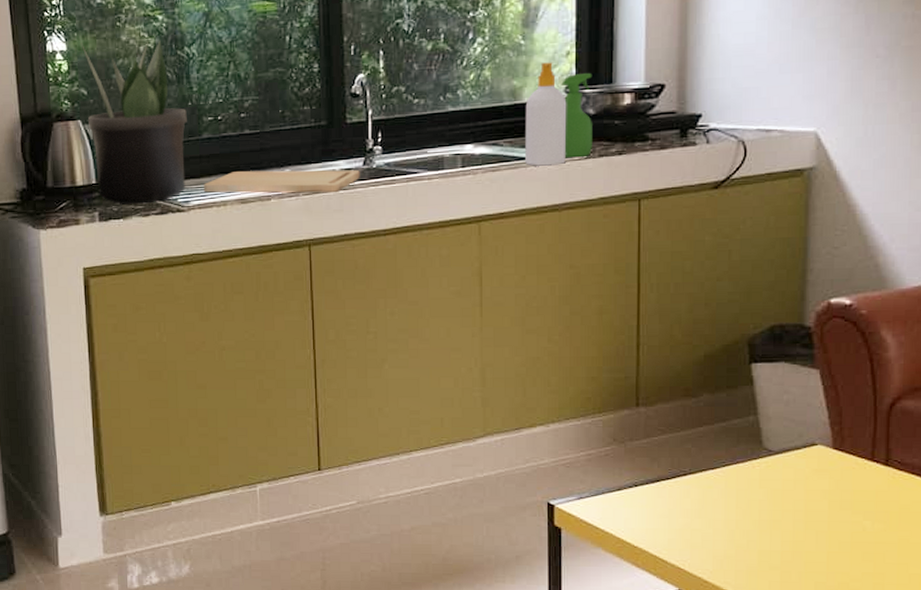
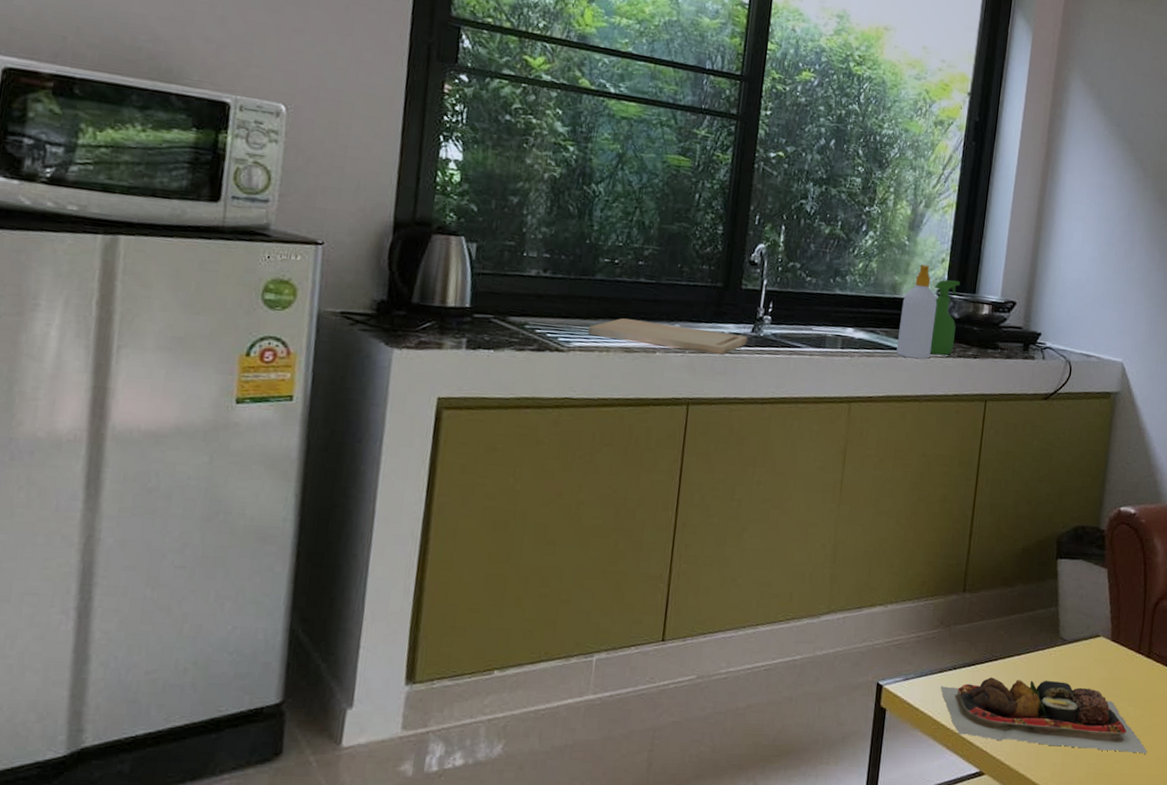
planter: present [80,40,187,203] -> none [471,156,584,337]
food tray: none [621,493,895,572] -> present [940,677,1148,754]

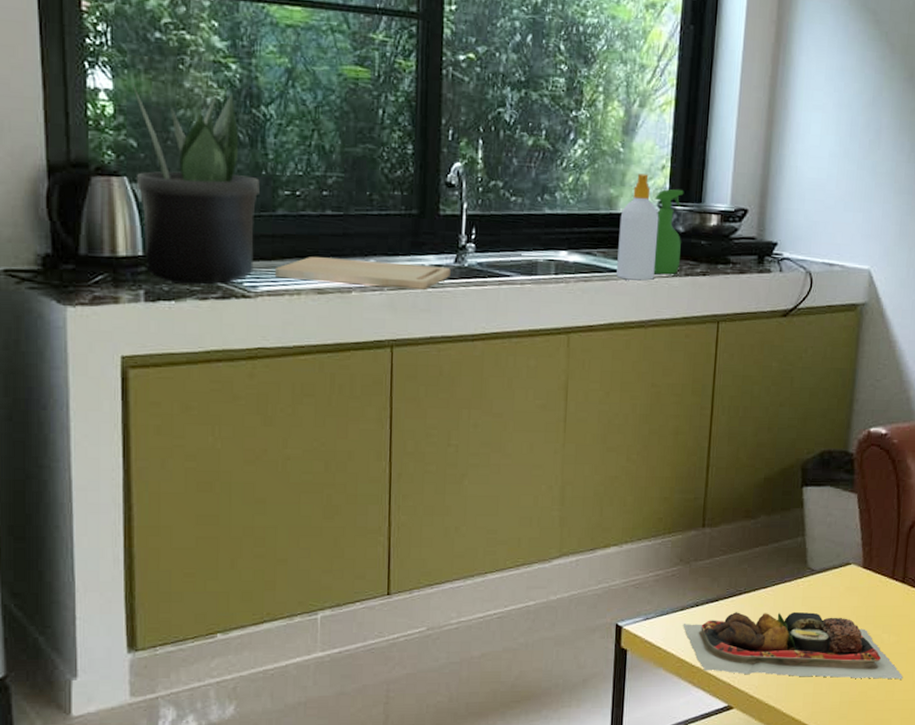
planter: none [471,156,584,337] -> present [131,83,260,284]

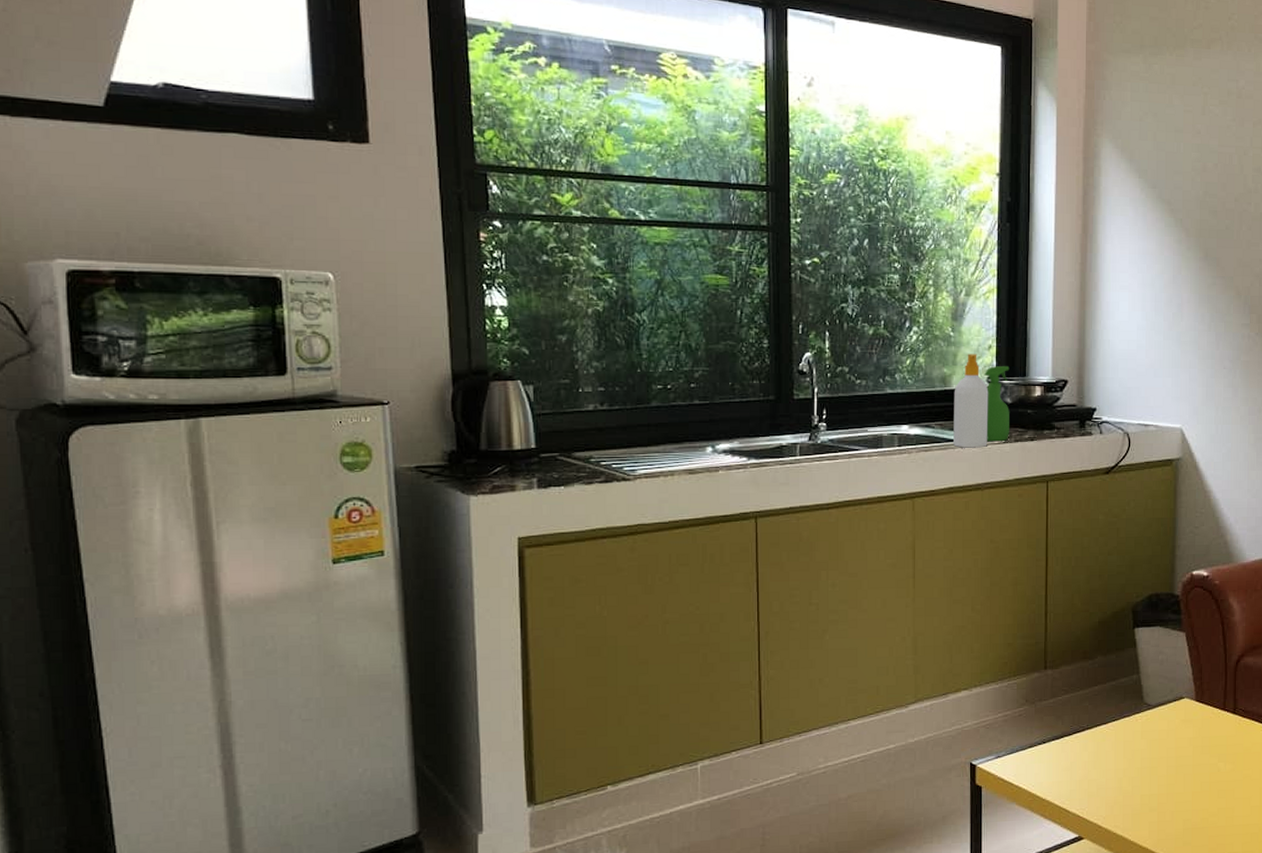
planter: present [131,83,260,284] -> none [523,300,635,470]
cutting board: present [274,257,451,291] -> none [650,442,805,467]
food tray: present [683,611,903,680] -> none [1032,744,1242,807]

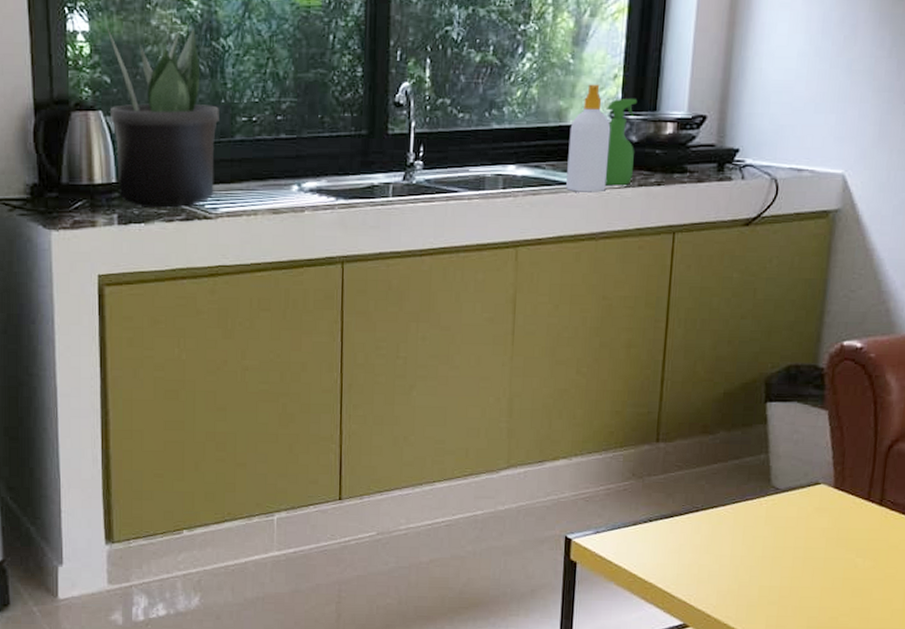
planter: none [523,300,635,470] -> present [105,24,219,207]

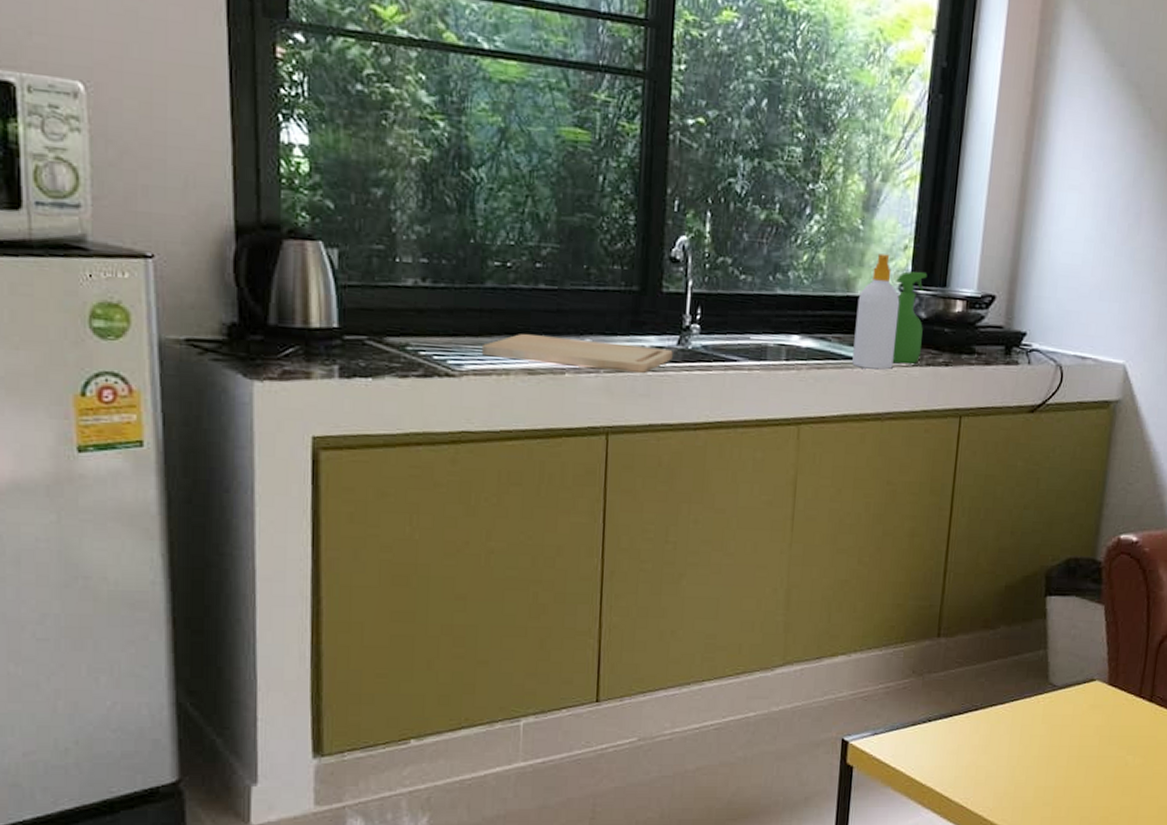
planter: present [105,24,219,207] -> none [329,139,467,361]
cutting board: none [233,179,399,208] -> present [481,334,673,374]

